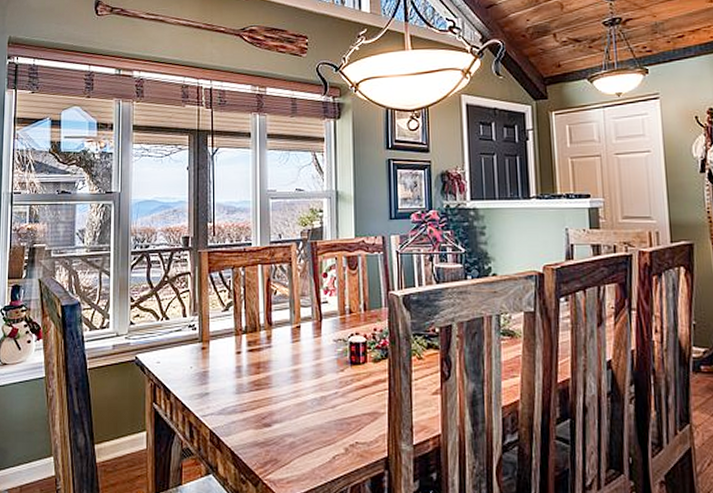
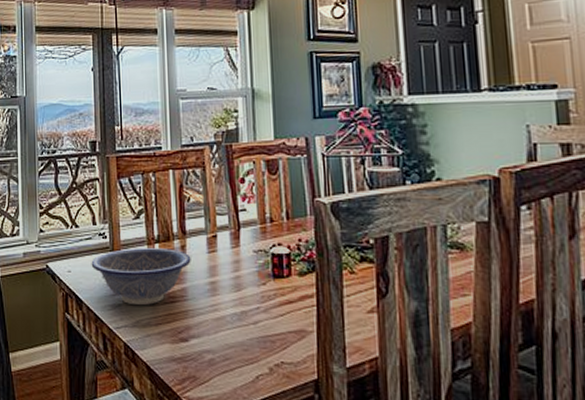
decorative bowl: none [180,339,276,394] -> present [91,248,191,306]

